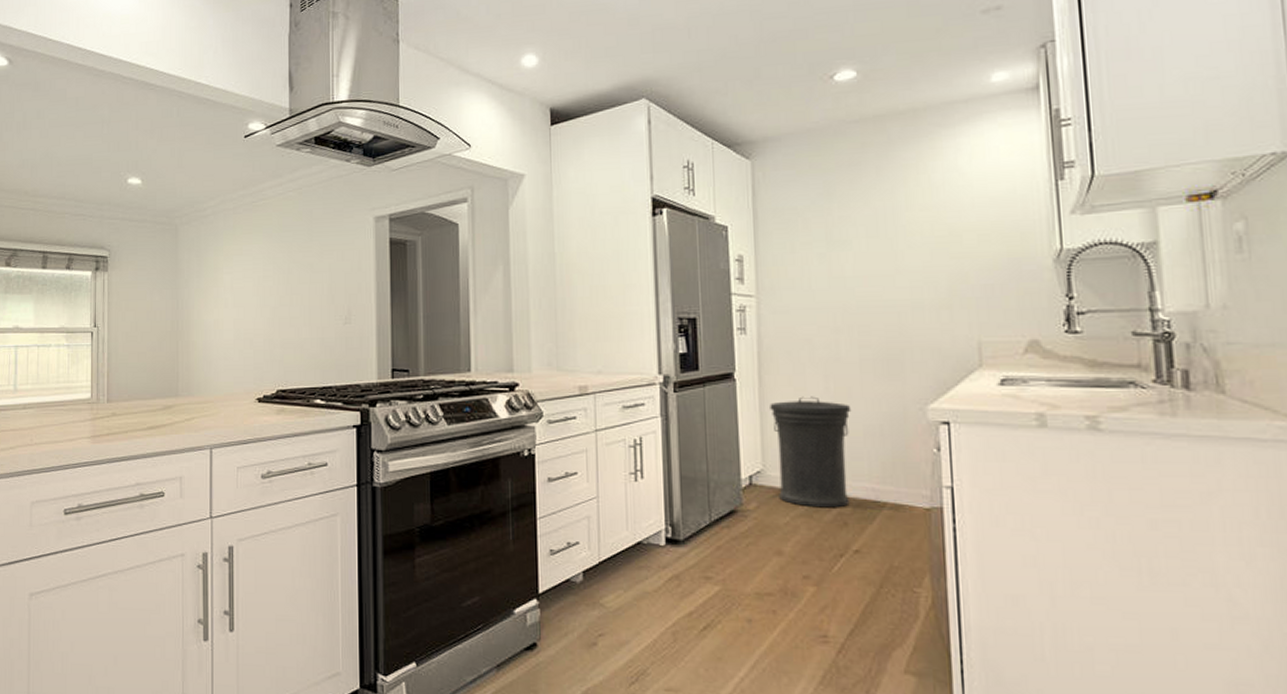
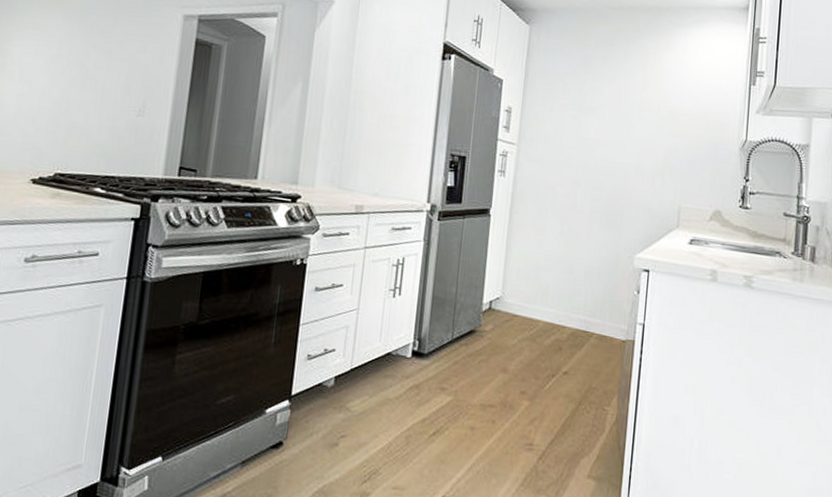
trash can: present [770,396,852,508] -> none [511,236,578,335]

